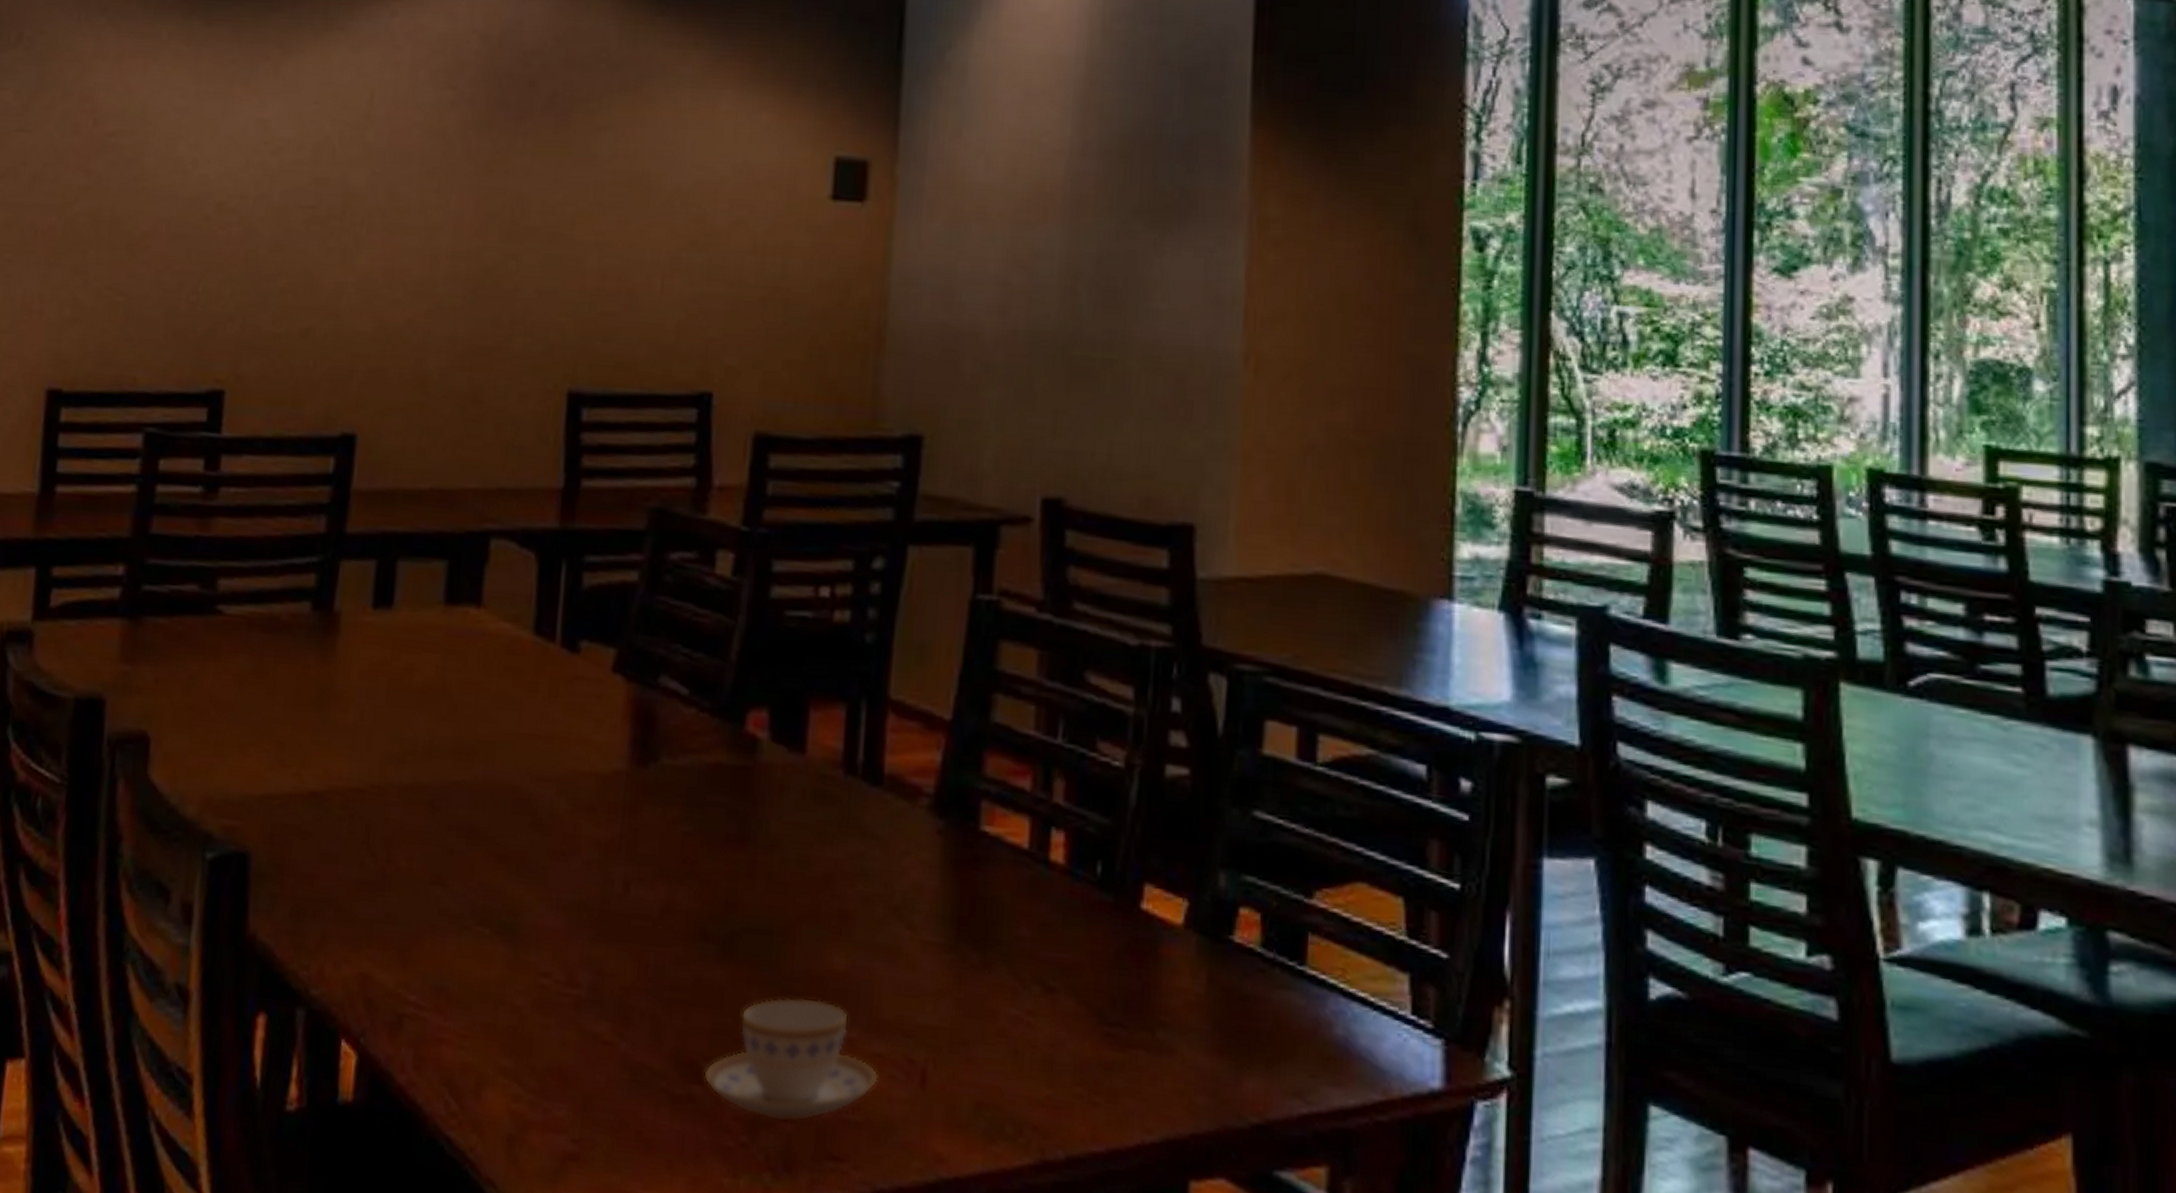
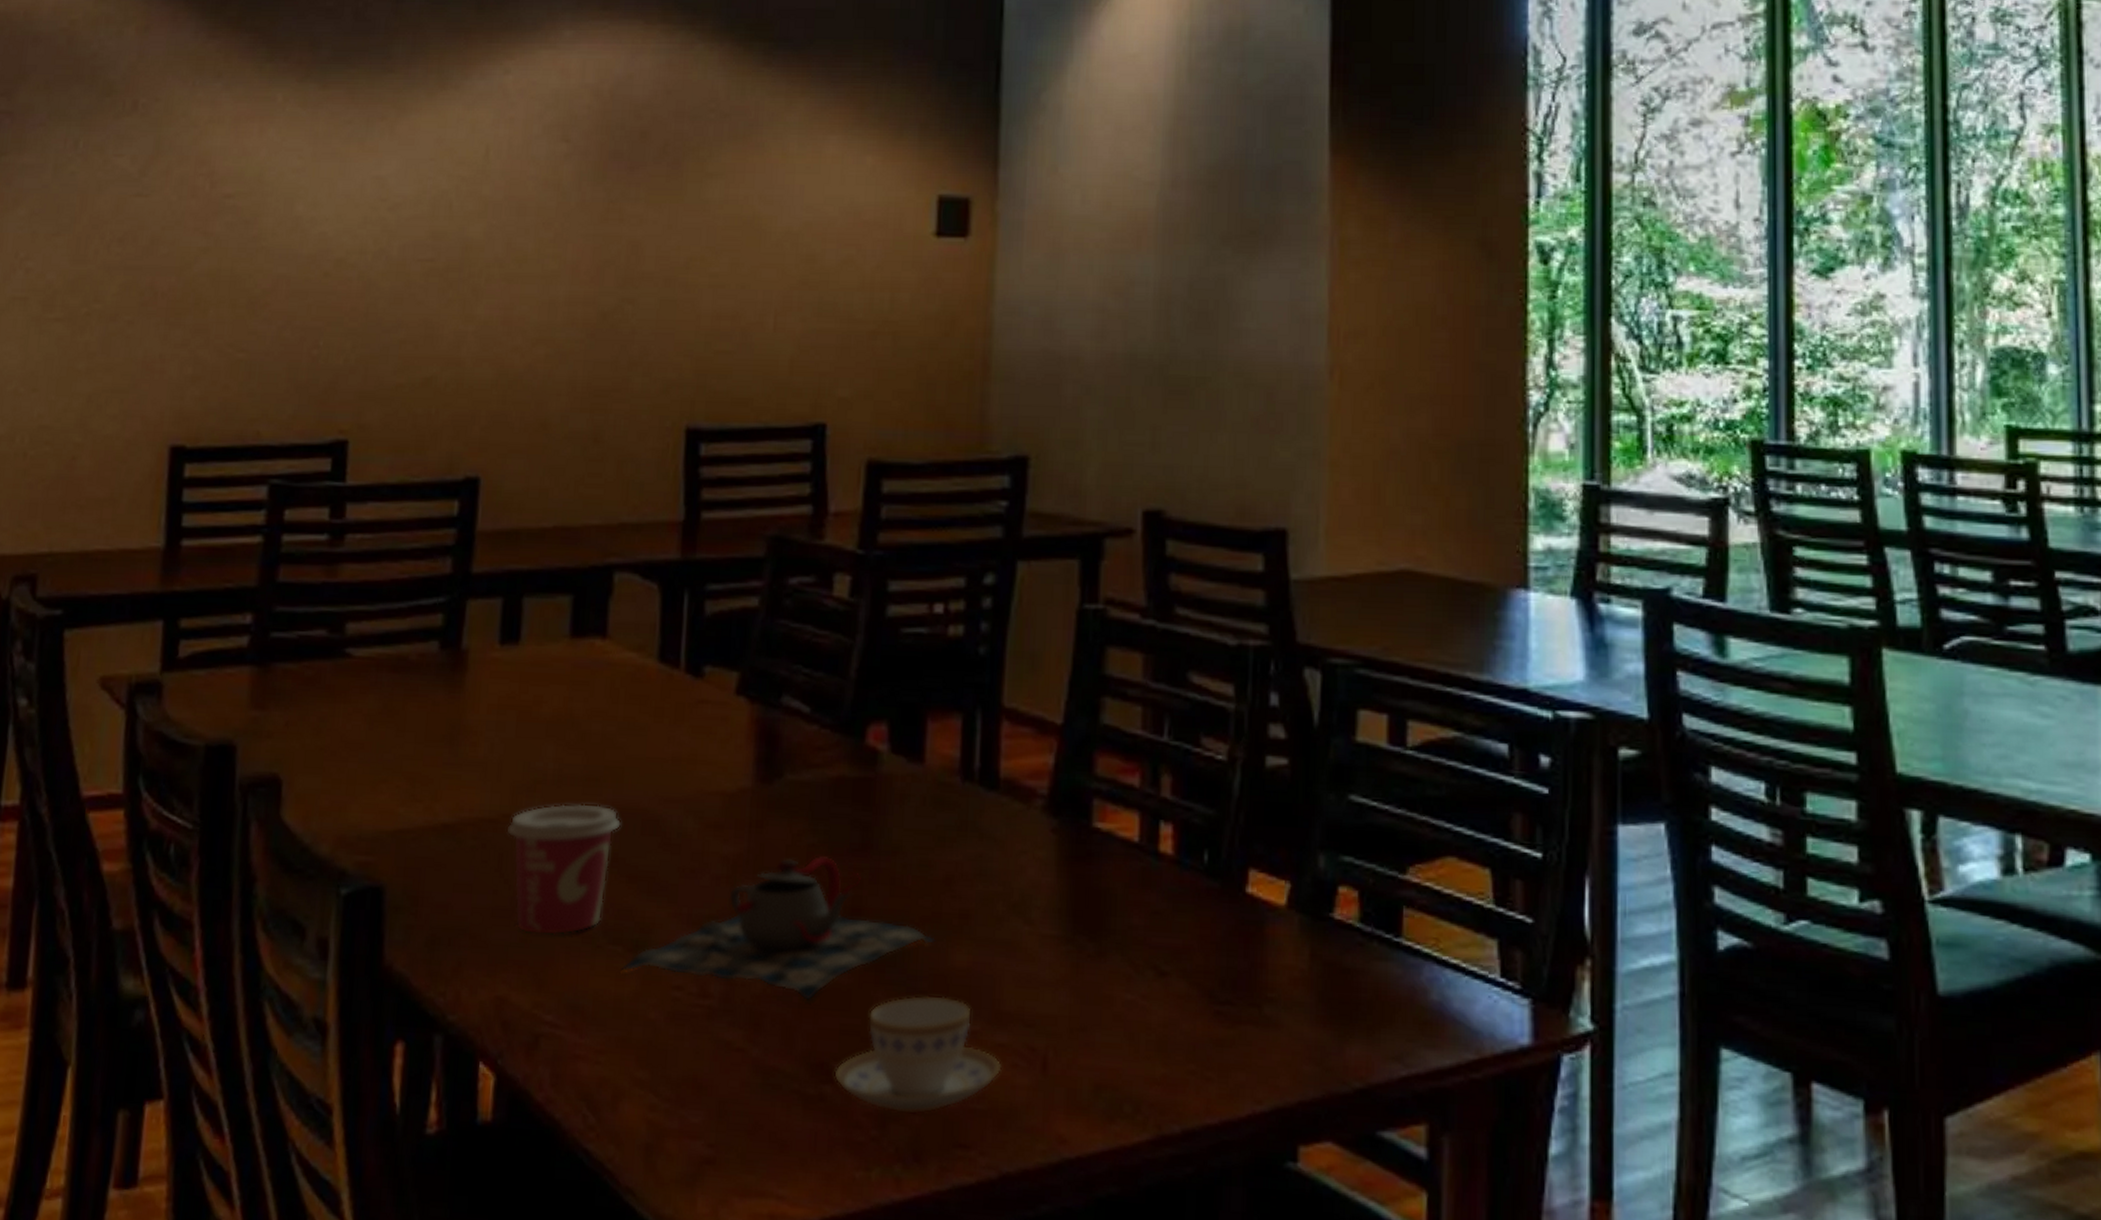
cup: none [374,776,491,913] -> present [506,803,621,936]
teapot: none [487,844,813,996] -> present [621,855,935,1001]

